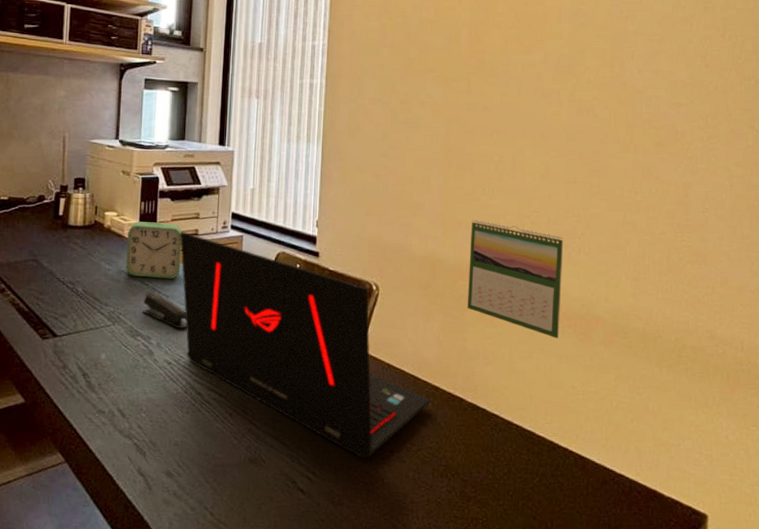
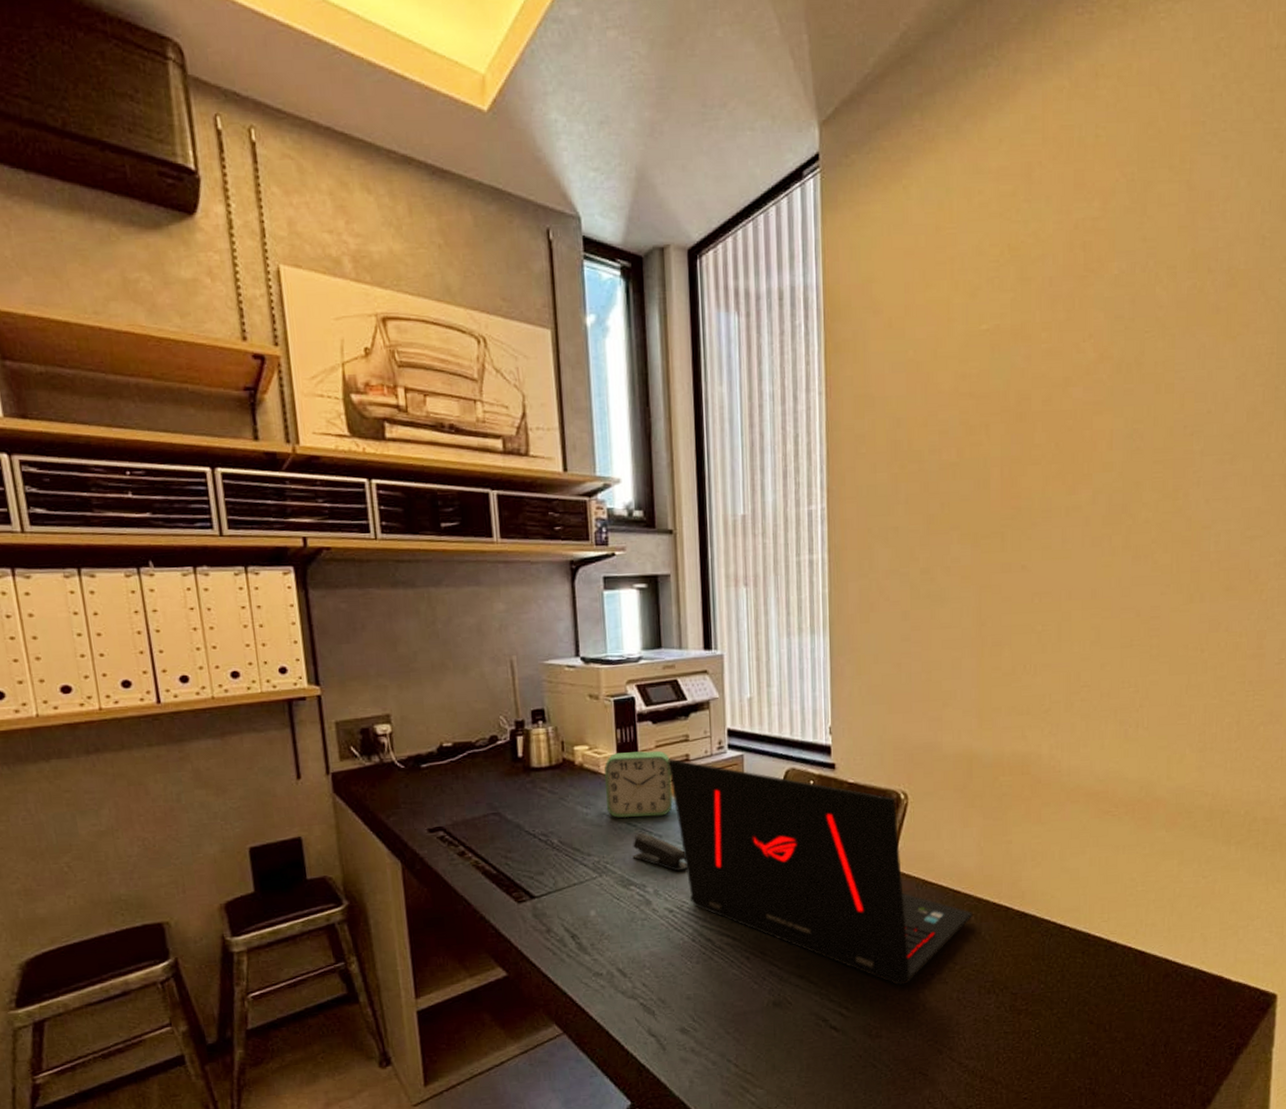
calendar: present [468,219,564,339] -> none [1011,703,1119,828]

